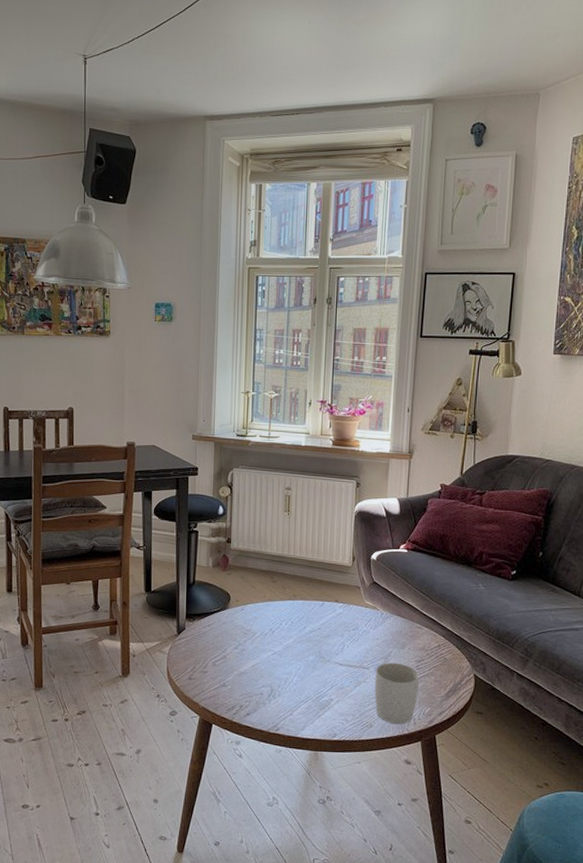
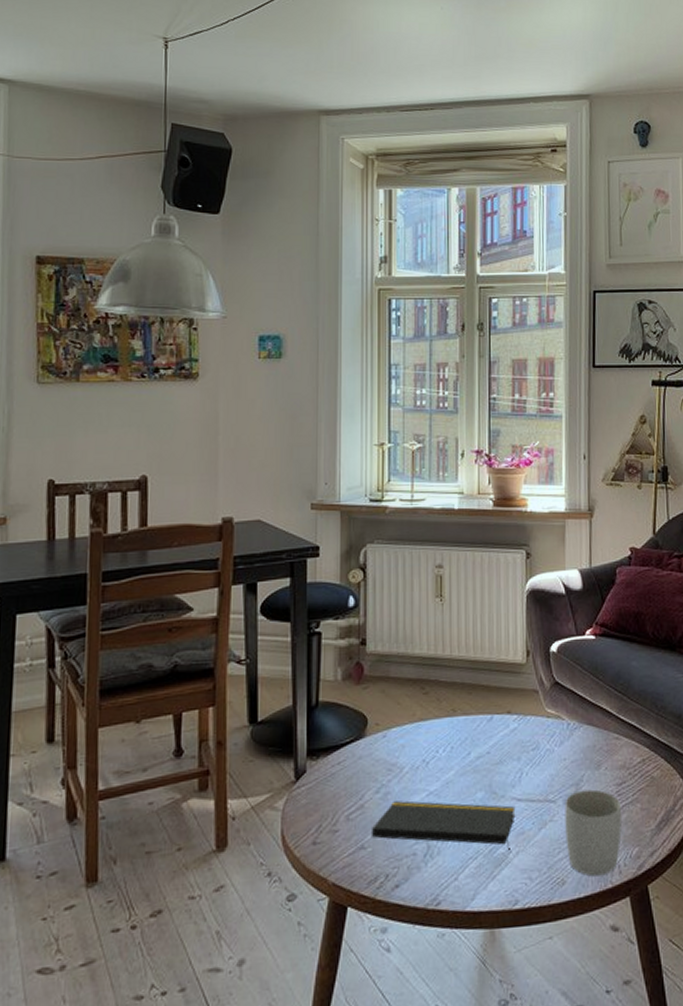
notepad: none [230,656,338,699] -> present [371,800,516,850]

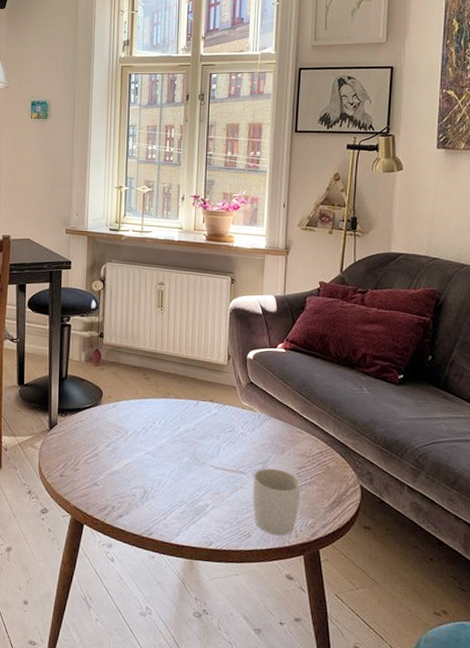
notepad: present [371,800,516,850] -> none [102,455,214,504]

